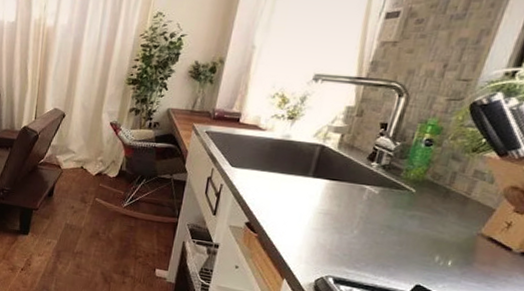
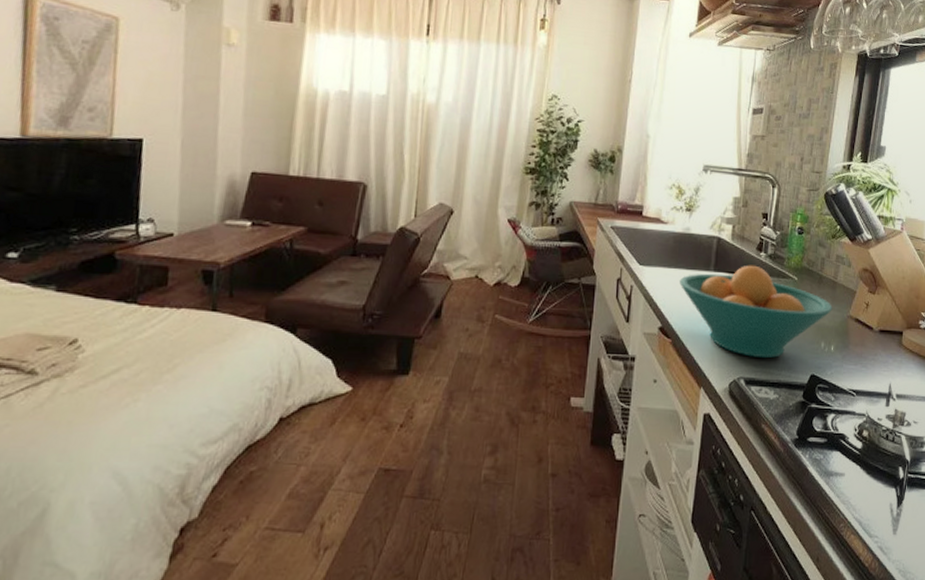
fruit bowl: none [272,173,458,264] -> present [679,265,833,359]

